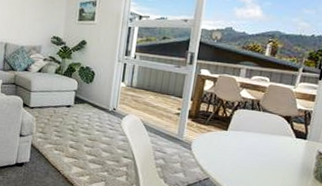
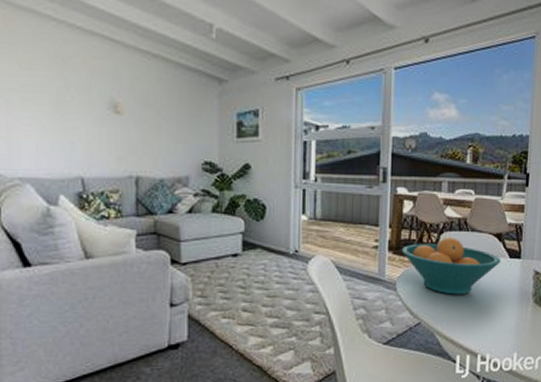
fruit bowl: none [200,114,288,162] -> present [402,237,501,295]

